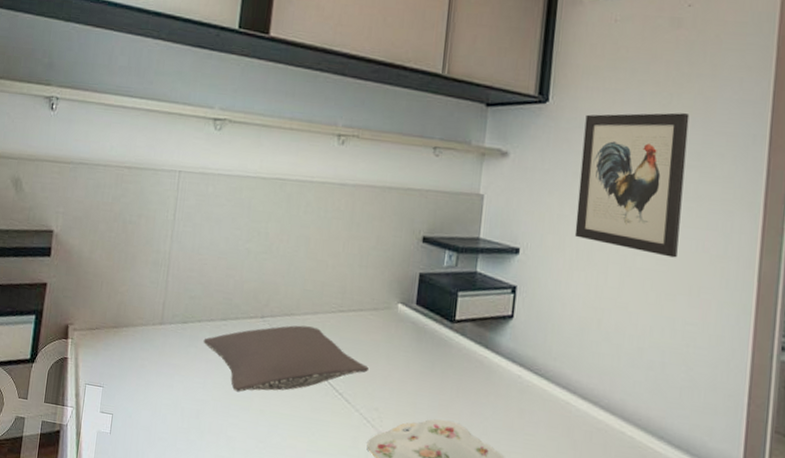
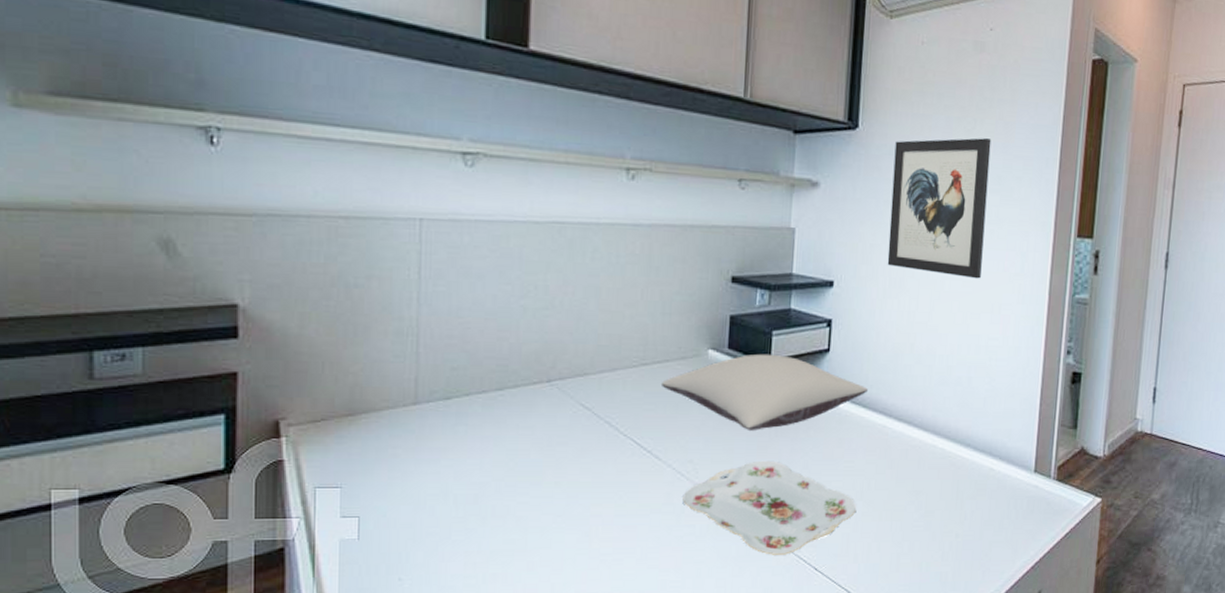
pillow: present [203,325,369,392] -> none [475,385,679,467]
pillow: none [354,312,551,388] -> present [660,353,868,430]

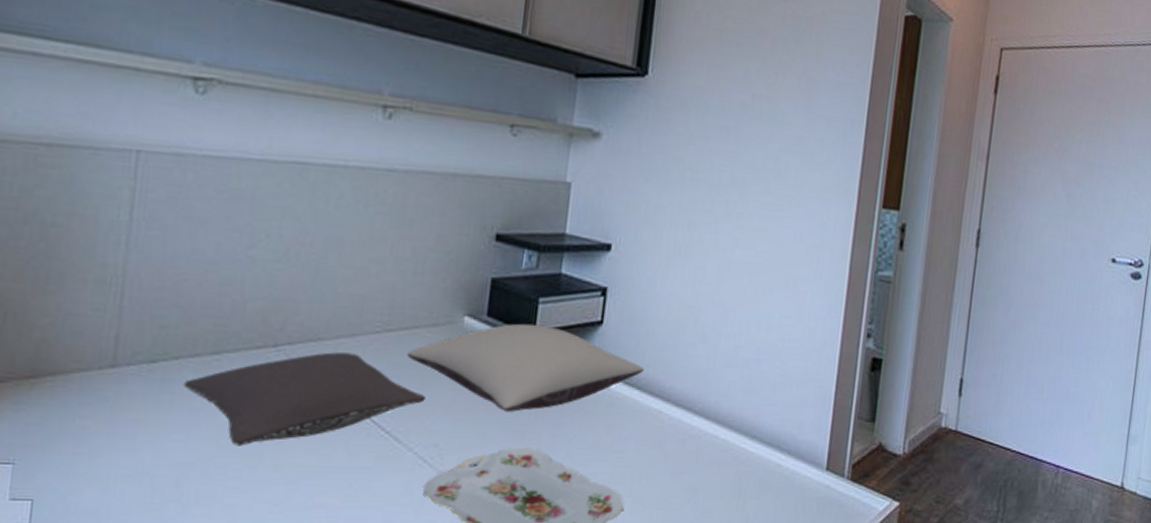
pillow: none [475,385,679,467] -> present [183,352,425,446]
wall art: present [887,138,992,279] -> none [672,91,793,249]

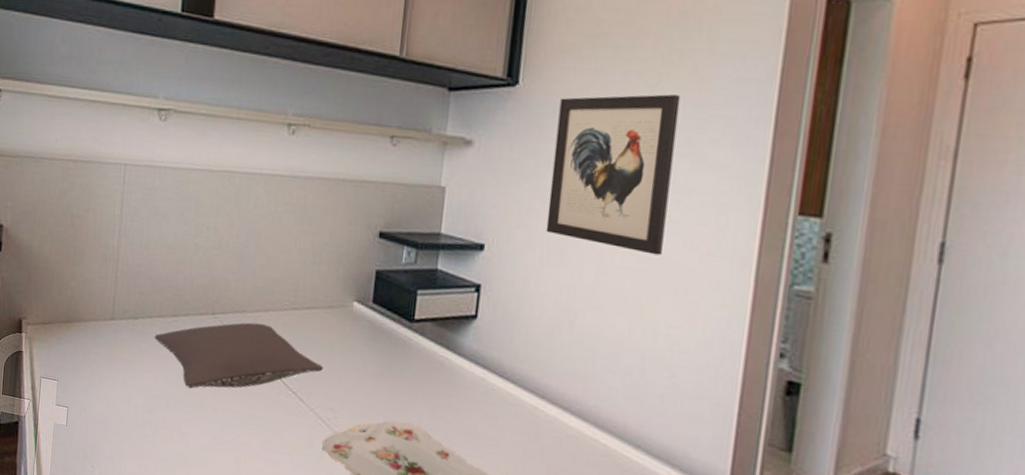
pillow: present [406,323,644,412] -> none [308,311,518,390]
wall art: none [672,91,793,249] -> present [545,94,681,256]

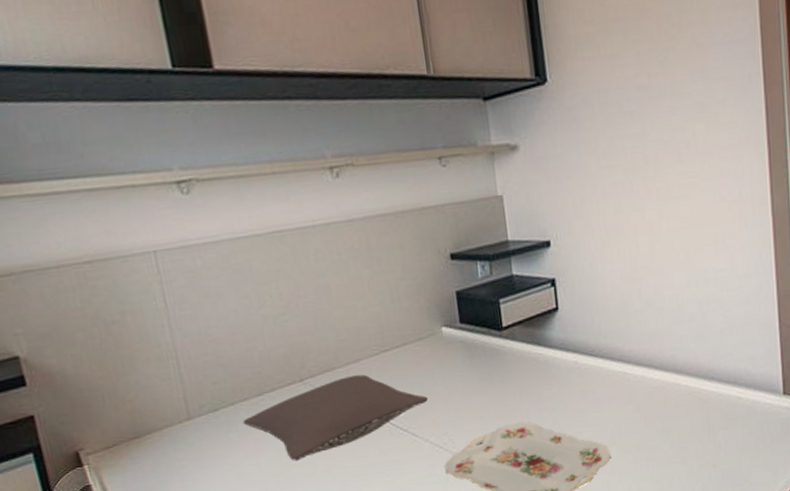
wall art: present [545,94,681,256] -> none [587,66,698,216]

